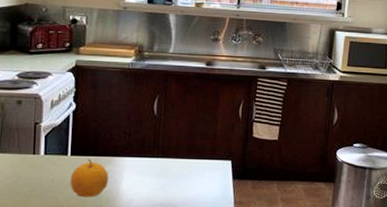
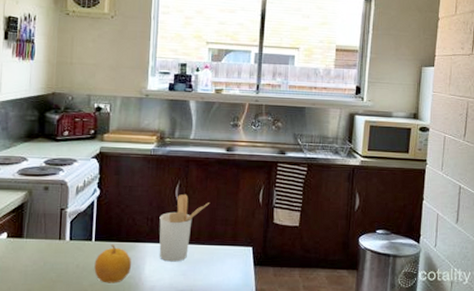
utensil holder: none [137,108,189,176] -> present [159,193,210,262]

